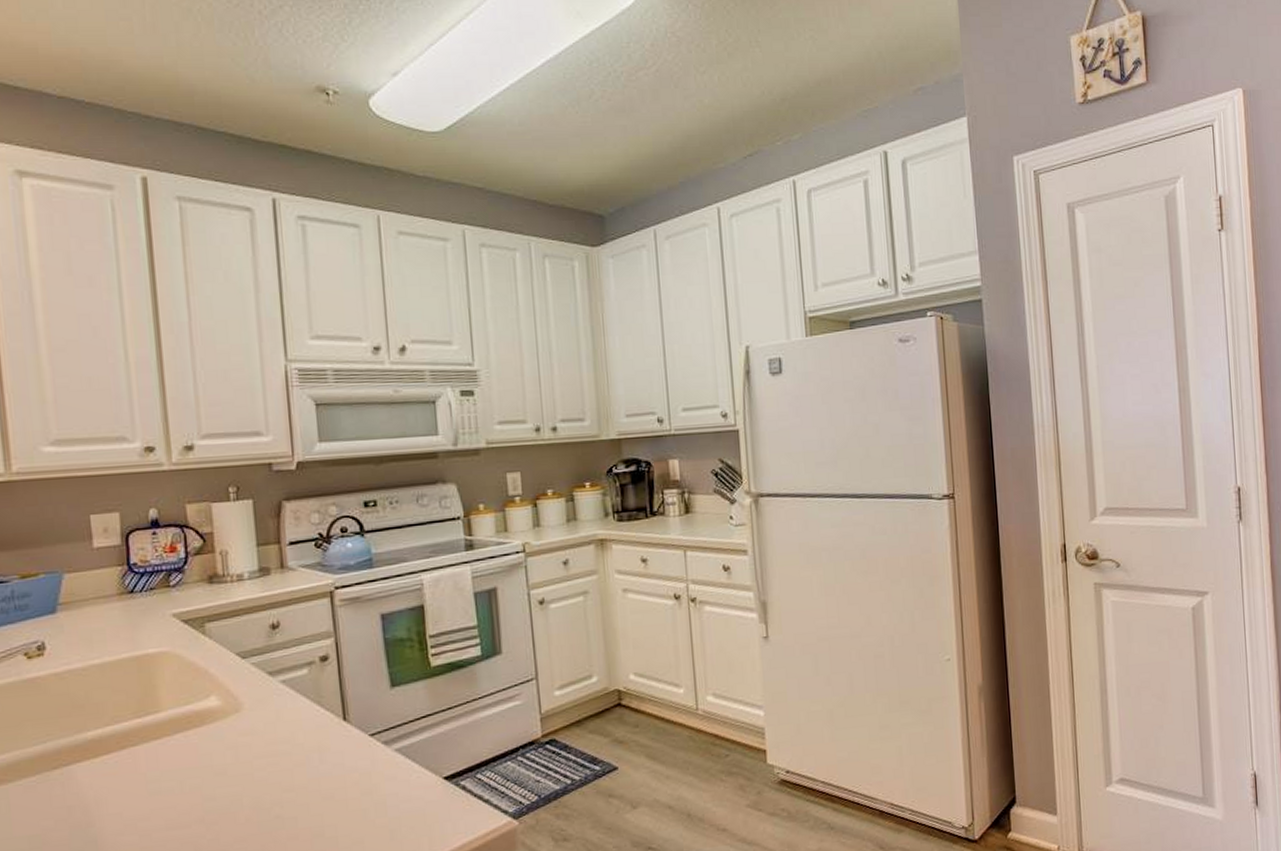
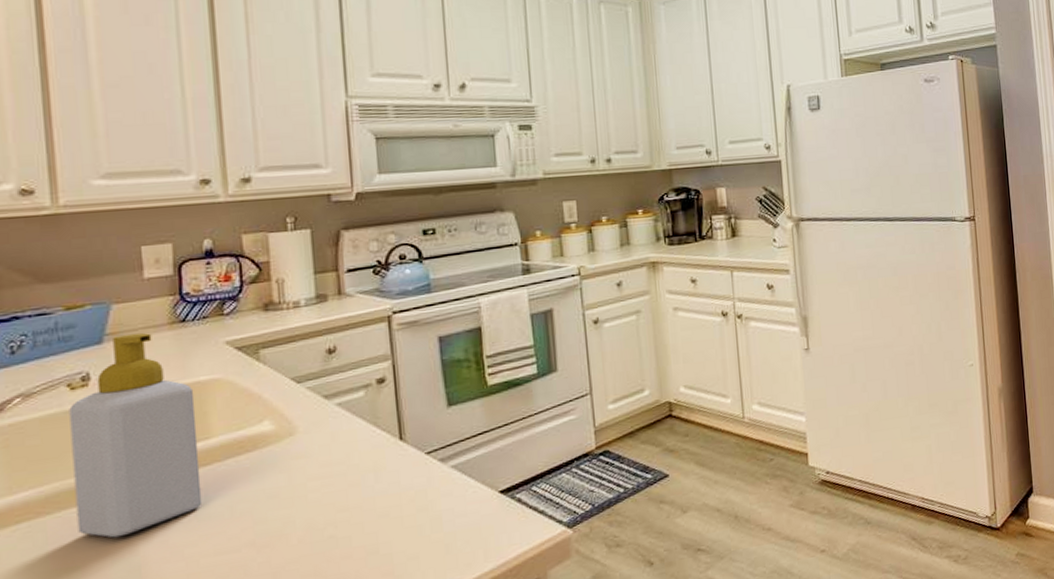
soap bottle: none [26,603,154,808] -> present [69,332,203,538]

